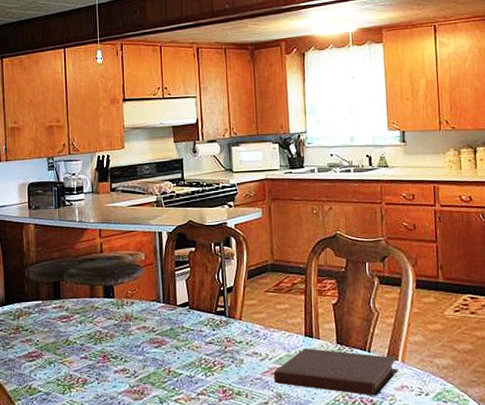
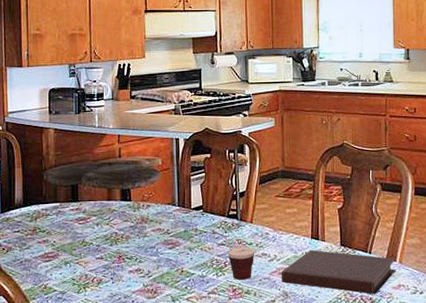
cup: none [197,327,245,380] -> present [210,230,255,280]

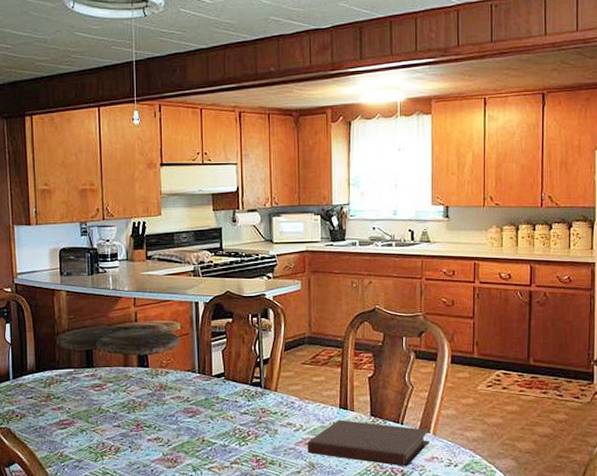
cup: present [210,230,255,280] -> none [232,398,280,450]

